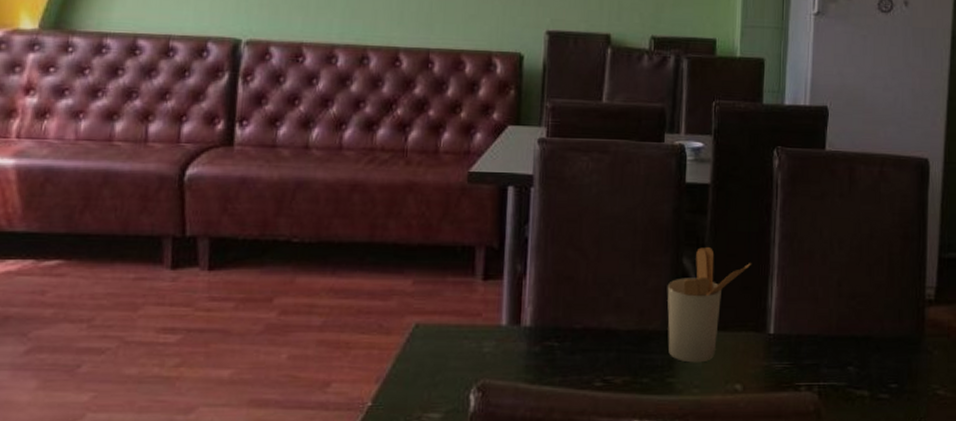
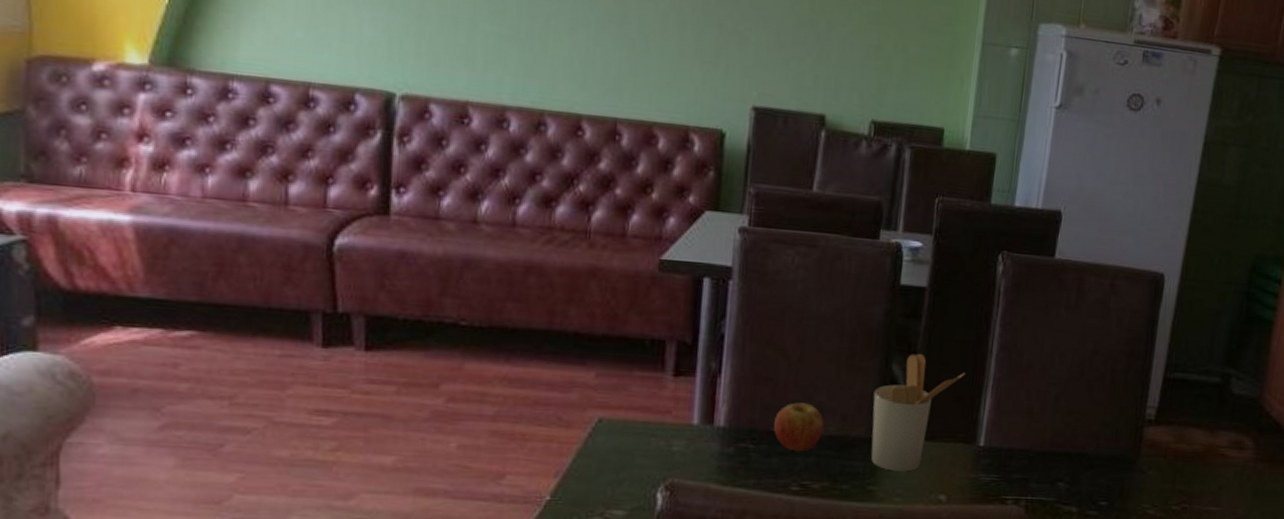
fruit: none [576,299,622,348] -> present [774,402,824,452]

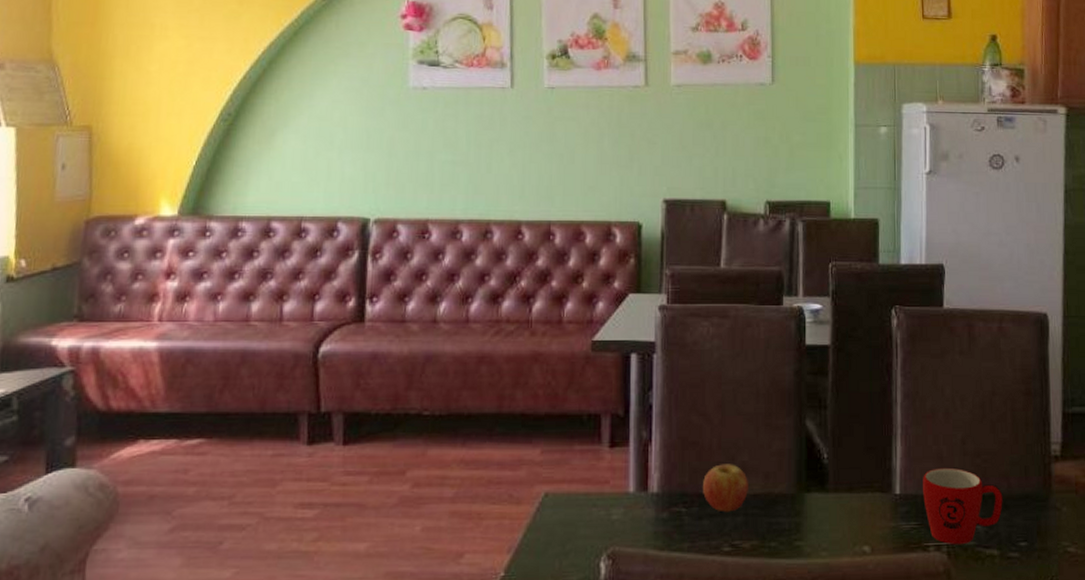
utensil holder: present [871,353,966,472] -> none [791,407,875,526]
mug: none [1007,423,1090,500] -> present [923,467,1003,545]

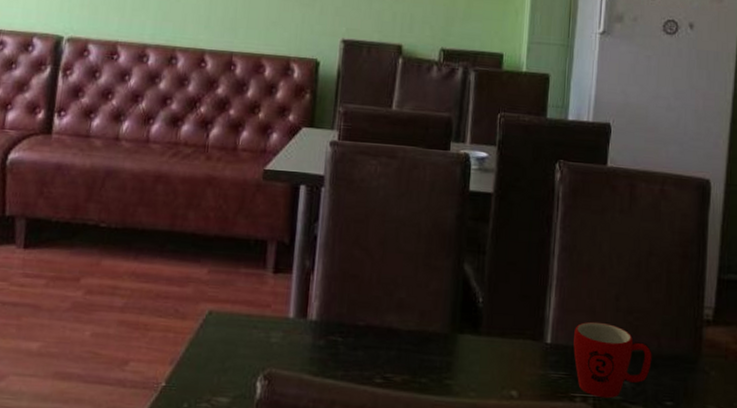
fruit: present [703,464,748,512] -> none [360,298,404,346]

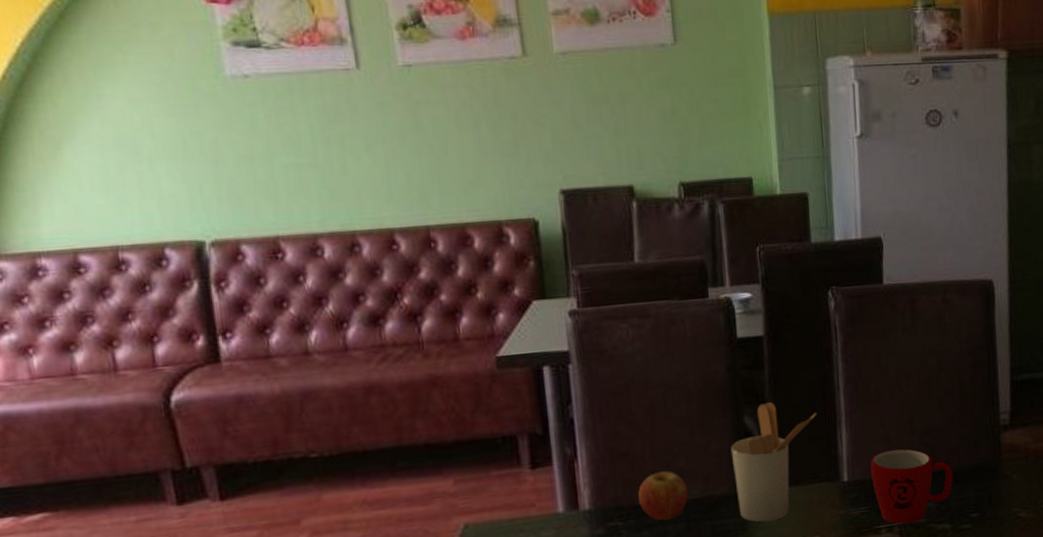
fruit: none [360,298,404,346] -> present [638,471,688,521]
utensil holder: none [446,253,532,367] -> present [730,401,818,523]

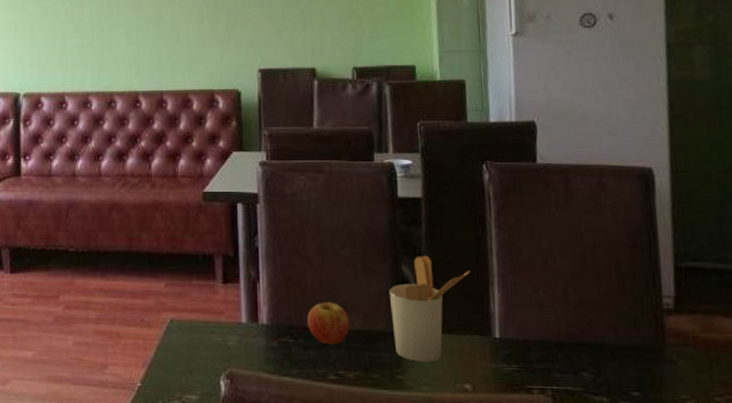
mug: present [871,449,954,525] -> none [523,315,611,390]

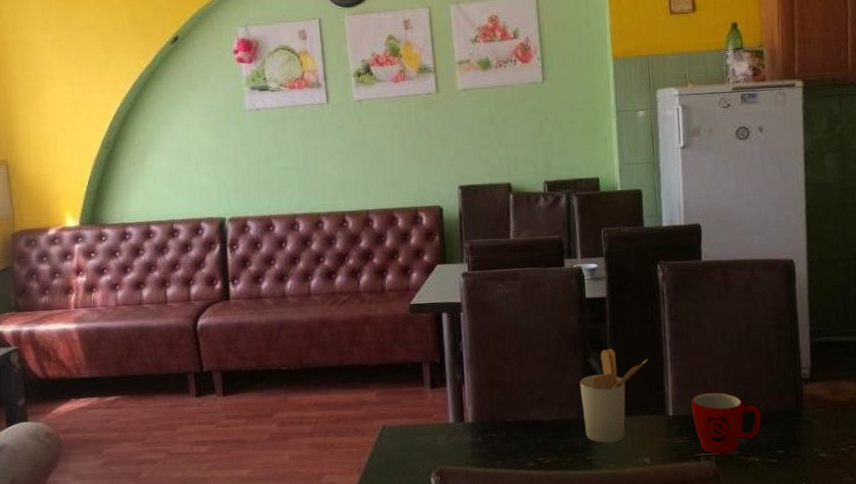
fruit: present [307,302,350,345] -> none [508,397,546,436]
mug: none [523,315,611,390] -> present [691,392,762,455]

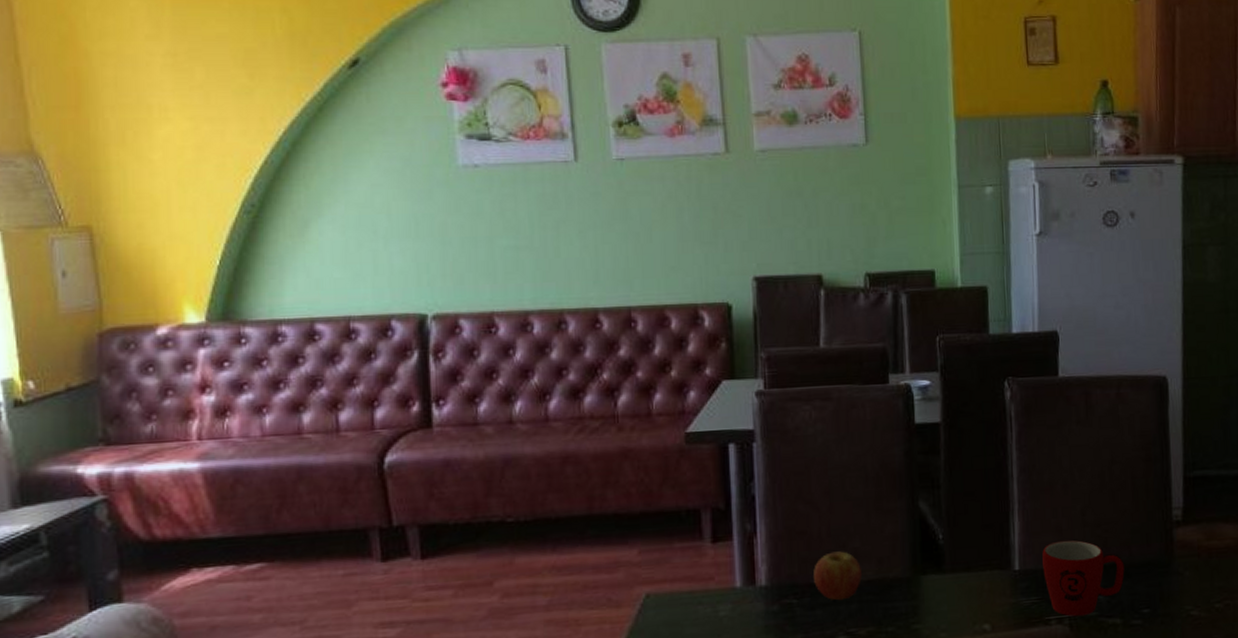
fruit: none [508,397,546,436] -> present [814,551,862,601]
utensil holder: present [579,348,649,443] -> none [904,487,991,608]

